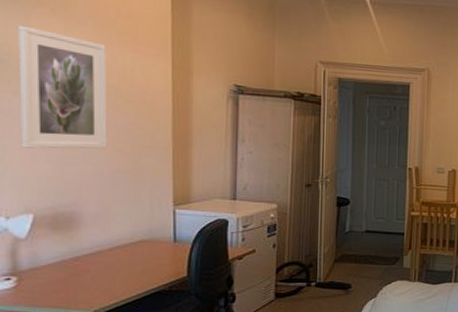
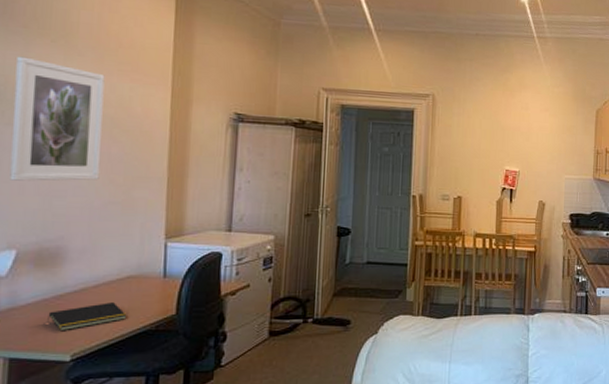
notepad: none [68,264,142,290] -> present [47,302,127,332]

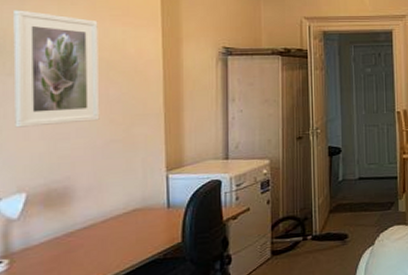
notepad: present [47,302,127,332] -> none [60,235,136,267]

